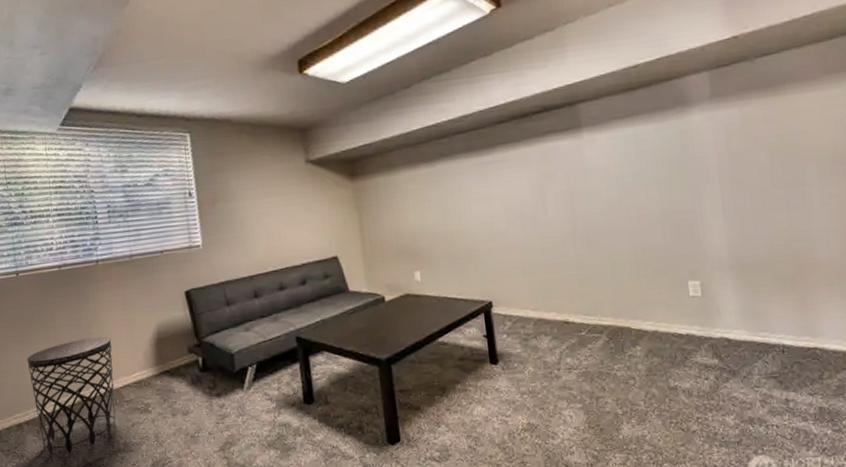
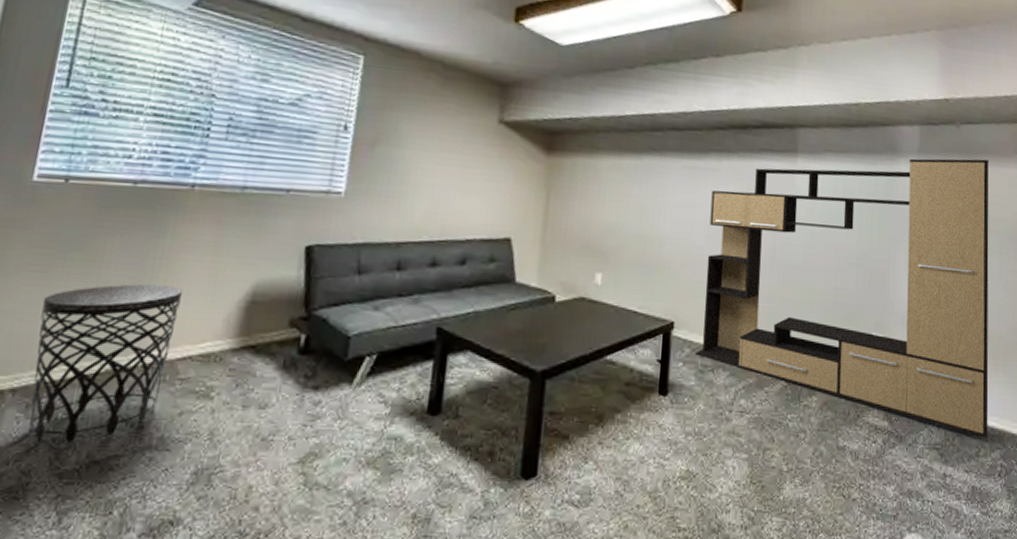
media console: none [504,87,831,362] -> present [695,158,989,439]

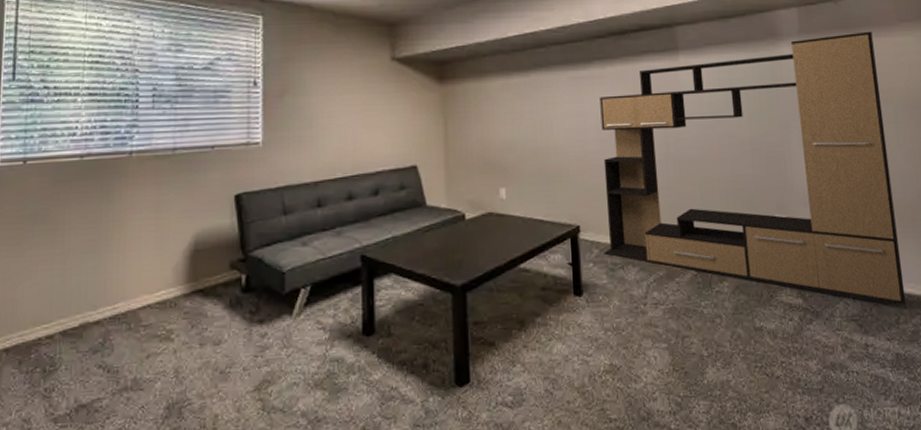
side table: present [28,284,182,444] -> none [19,244,134,394]

